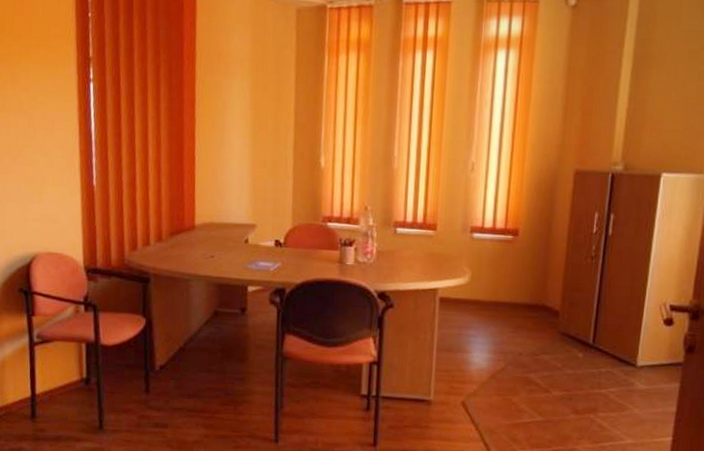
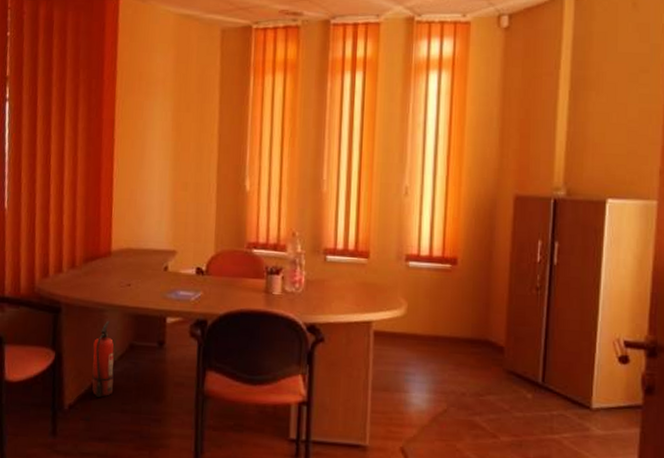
fire extinguisher: none [180,290,200,359] -> present [92,321,115,397]

